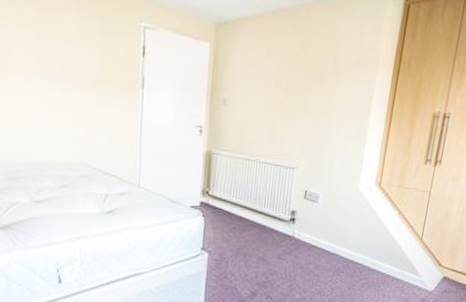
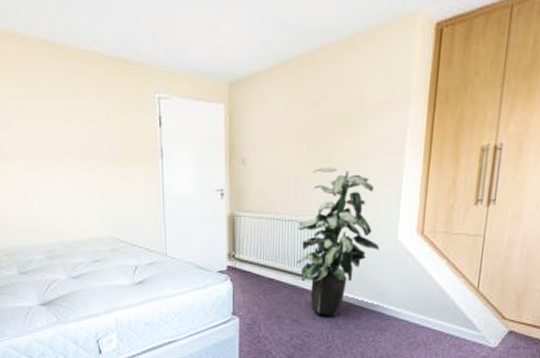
indoor plant: none [267,115,343,256] -> present [296,167,380,316]

